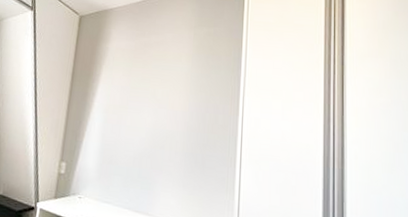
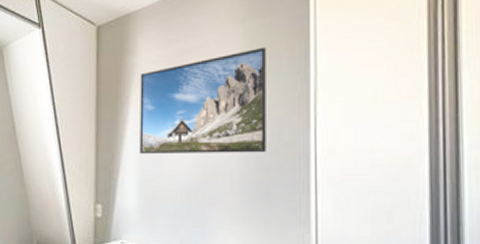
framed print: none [103,49,210,132] -> present [140,46,266,155]

